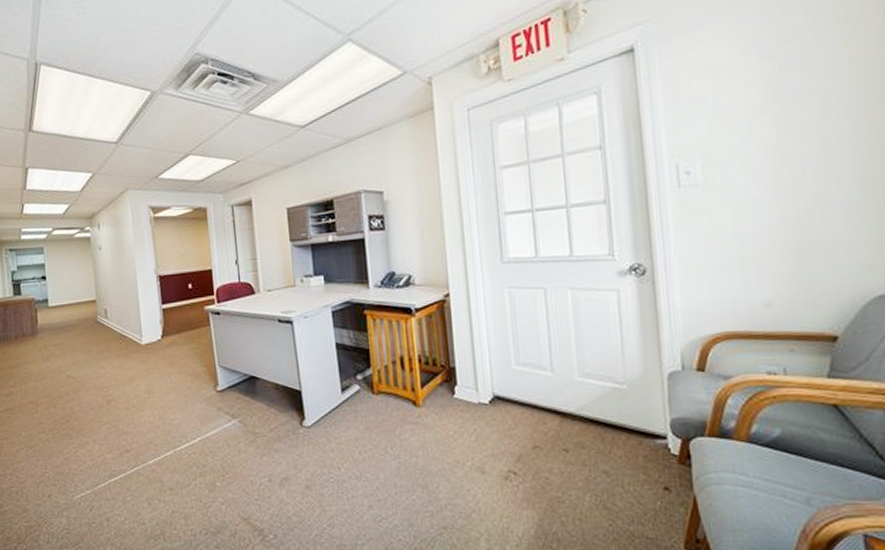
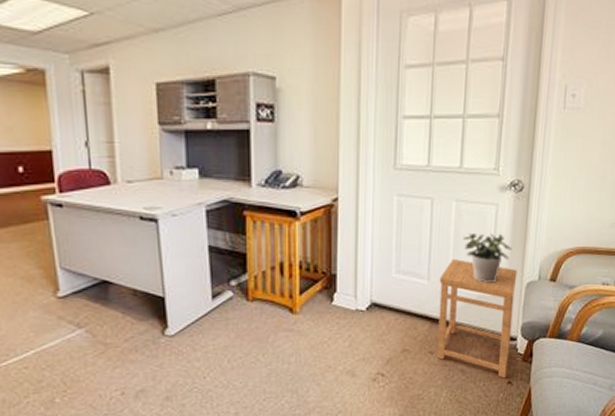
side table: none [564,349,661,484] -> present [437,259,518,379]
potted plant: none [583,320,644,374] -> present [462,233,512,283]

